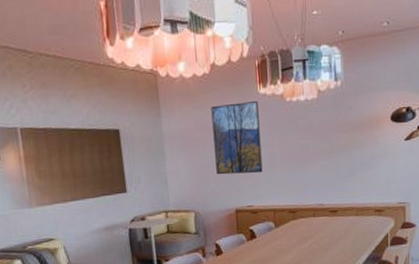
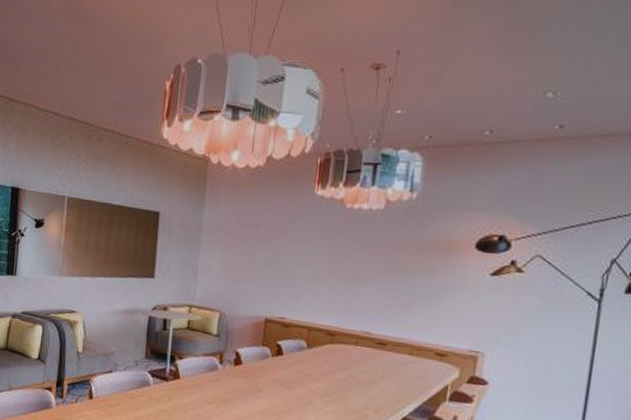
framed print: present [211,101,263,175] -> none [252,201,312,283]

